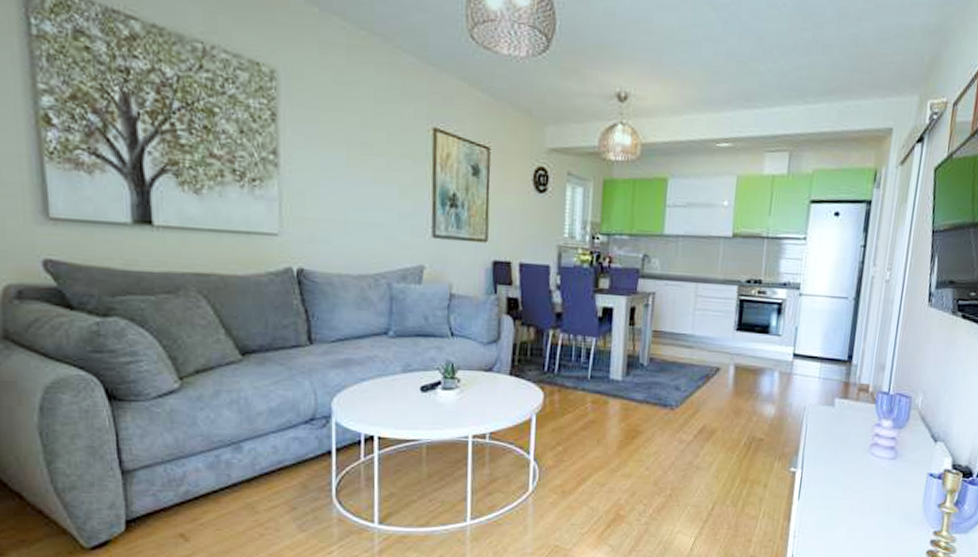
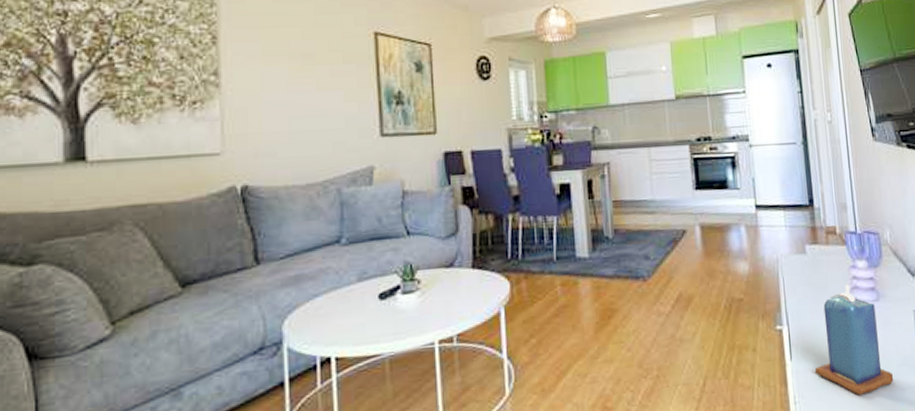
candle: none [819,440,893,539] -> present [815,284,893,395]

